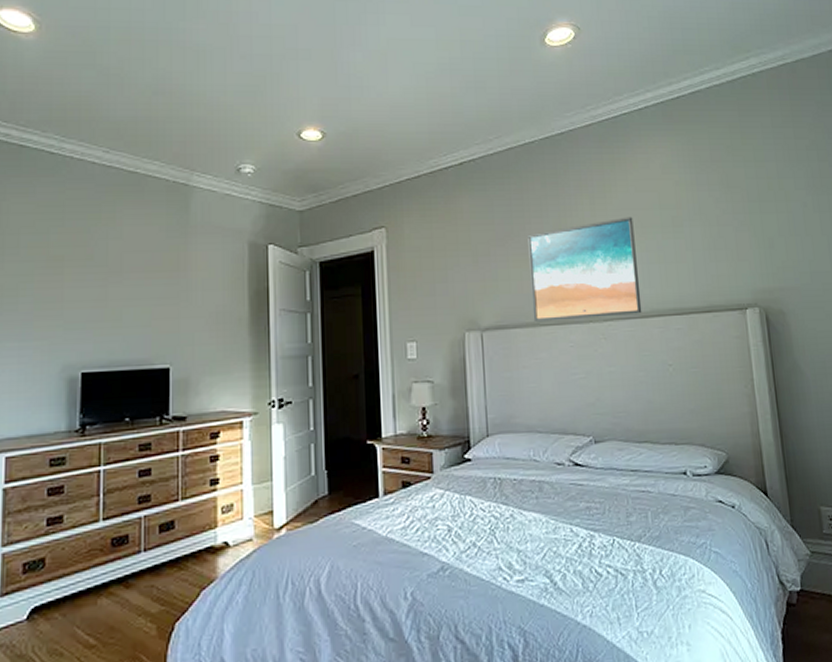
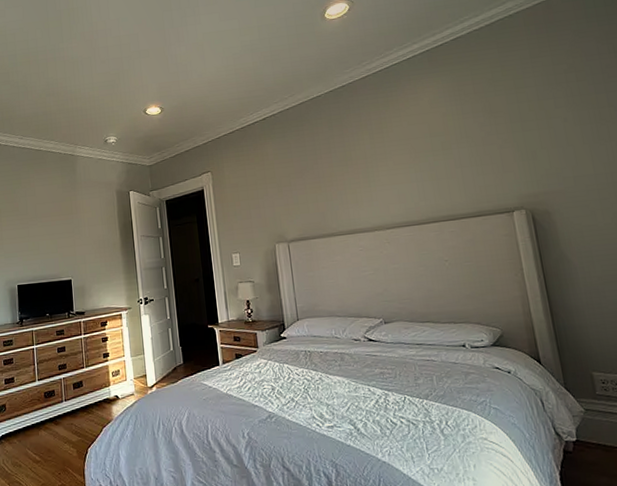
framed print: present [528,217,642,322] -> none [320,145,419,233]

